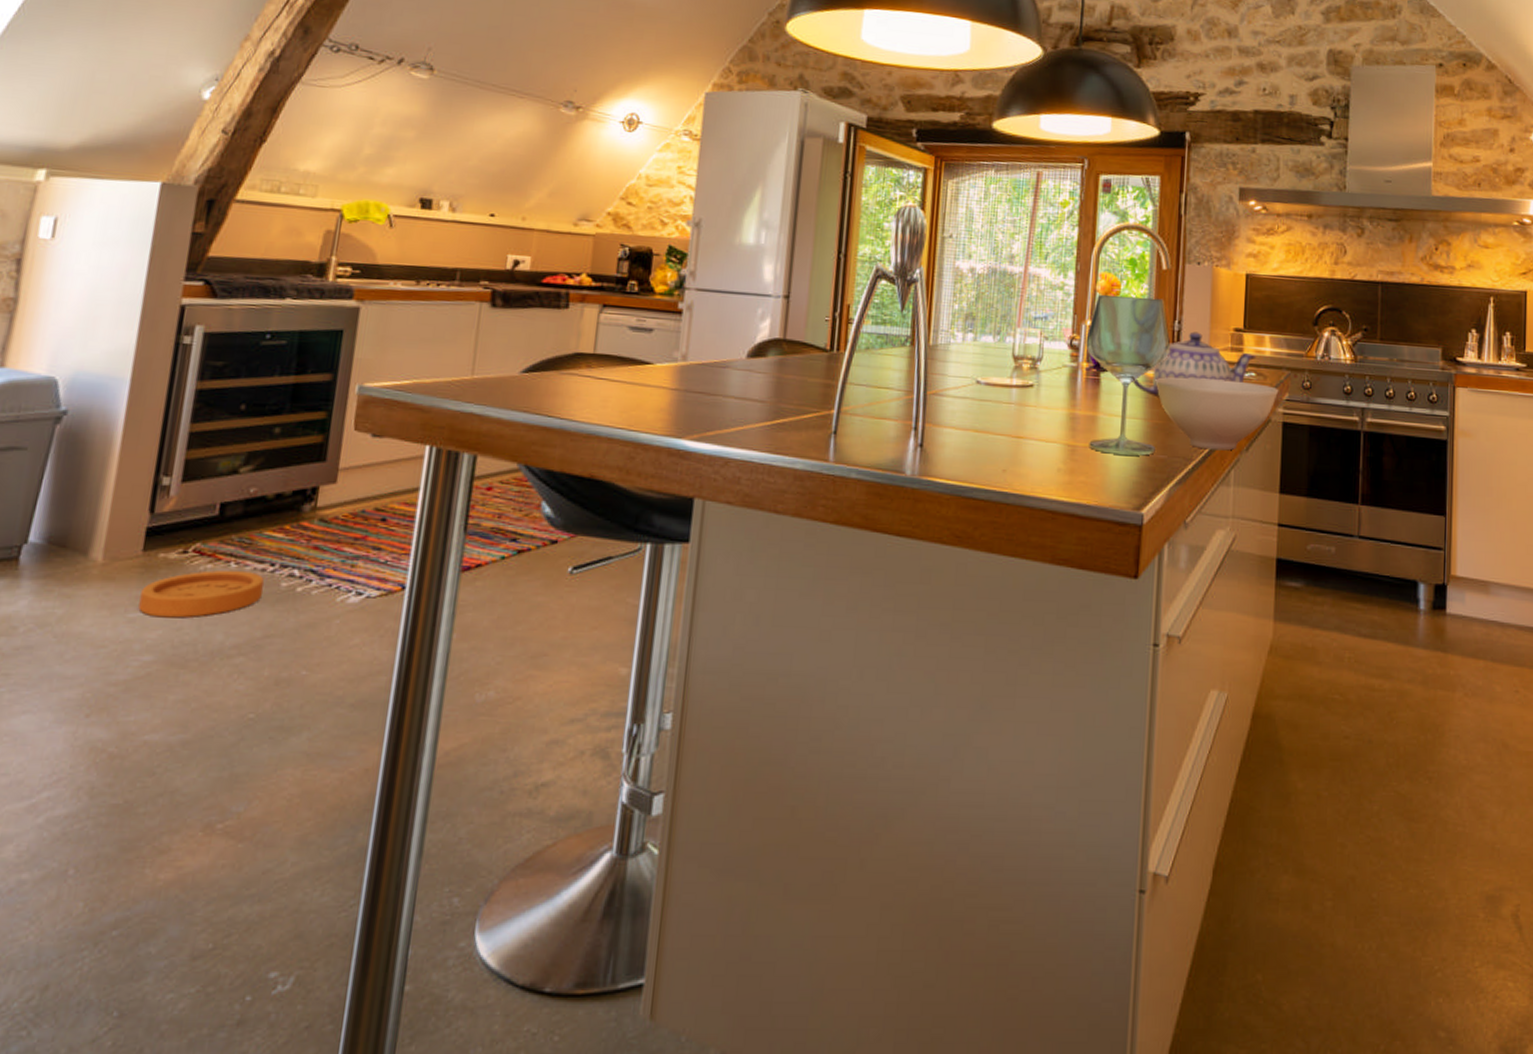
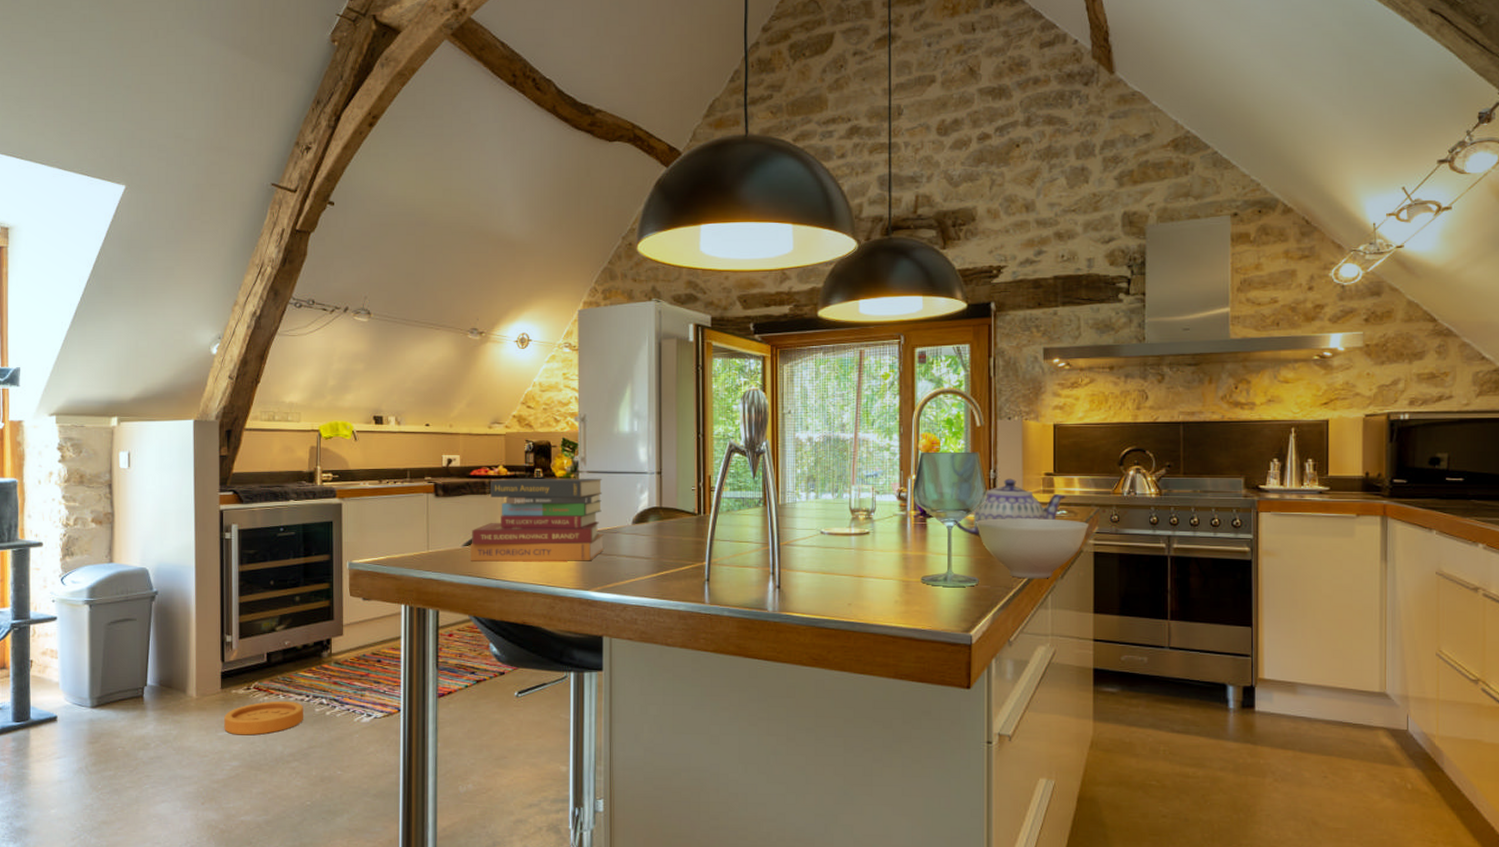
books: none [529,290,715,402] -> present [471,478,604,562]

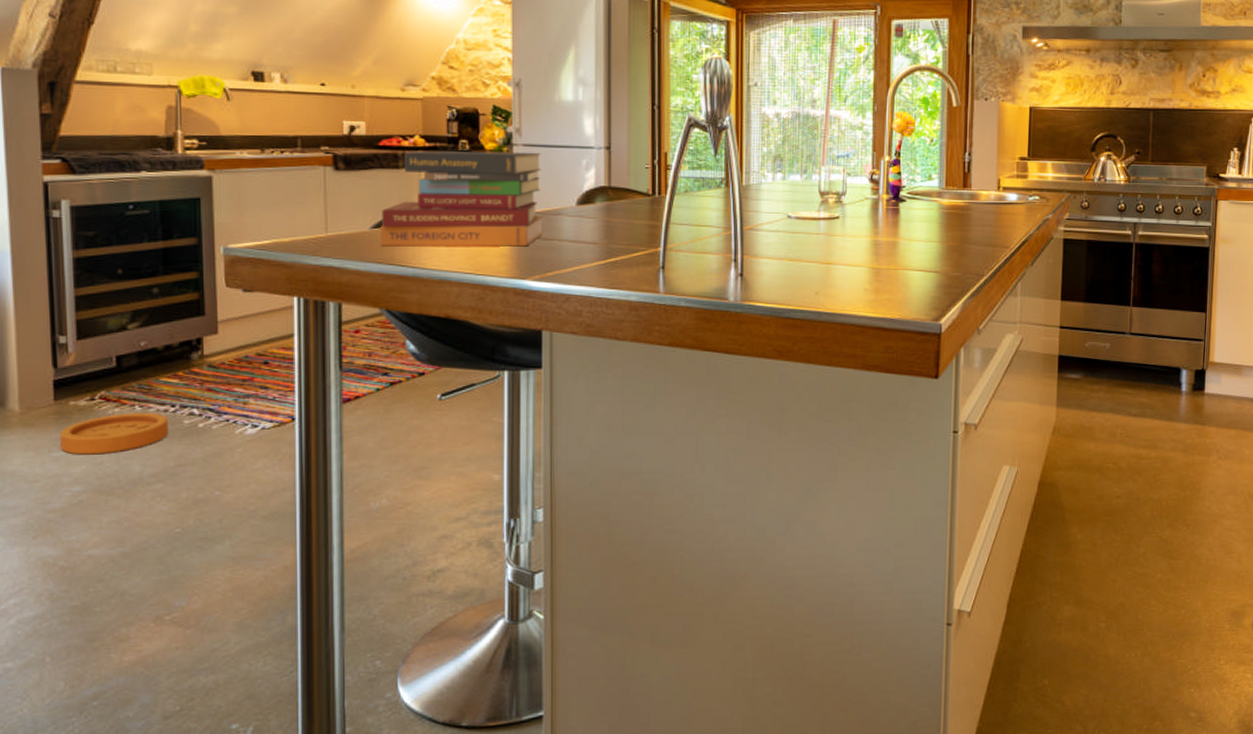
wine glass: present [912,451,988,587] -> none [885,132,962,274]
teapot: present [955,478,1067,539] -> none [928,162,1040,224]
bowl: present [976,518,1089,579] -> none [949,203,1060,266]

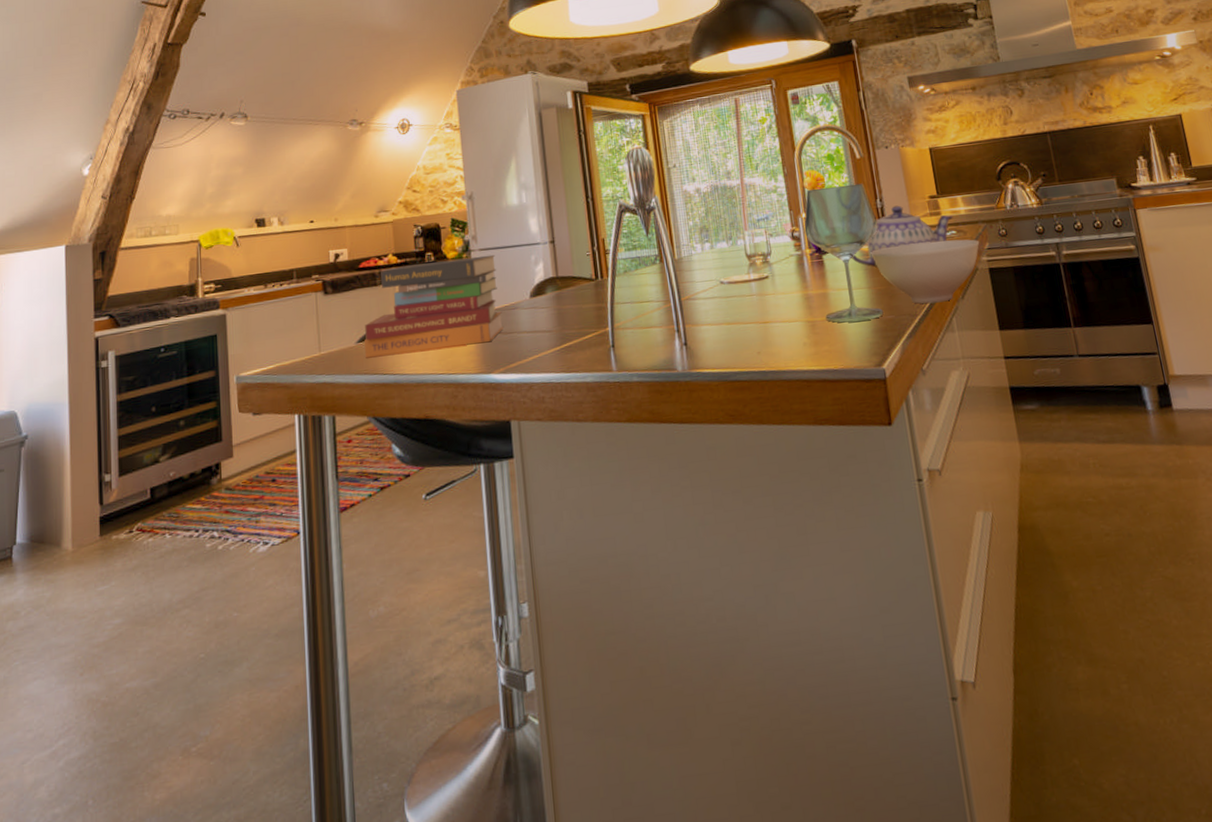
pet bowl: present [60,412,168,455] -> none [104,539,193,588]
wine glass: none [885,132,962,274] -> present [804,183,884,323]
teapot: none [928,162,1040,224] -> present [851,205,954,269]
bowl: none [949,203,1060,266] -> present [870,239,980,304]

